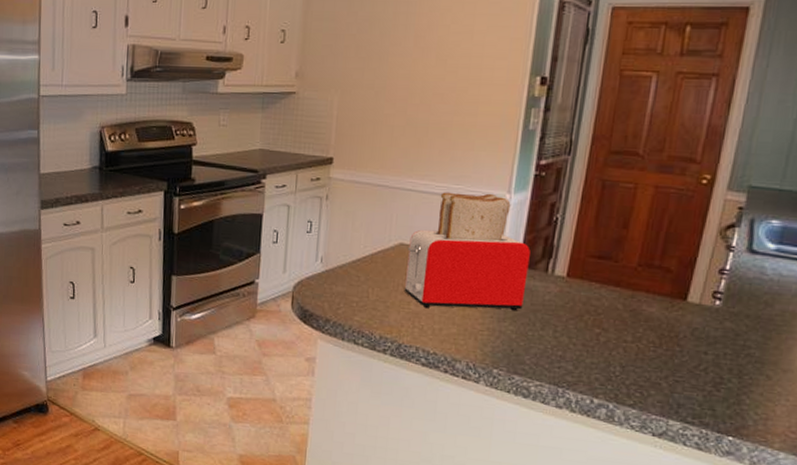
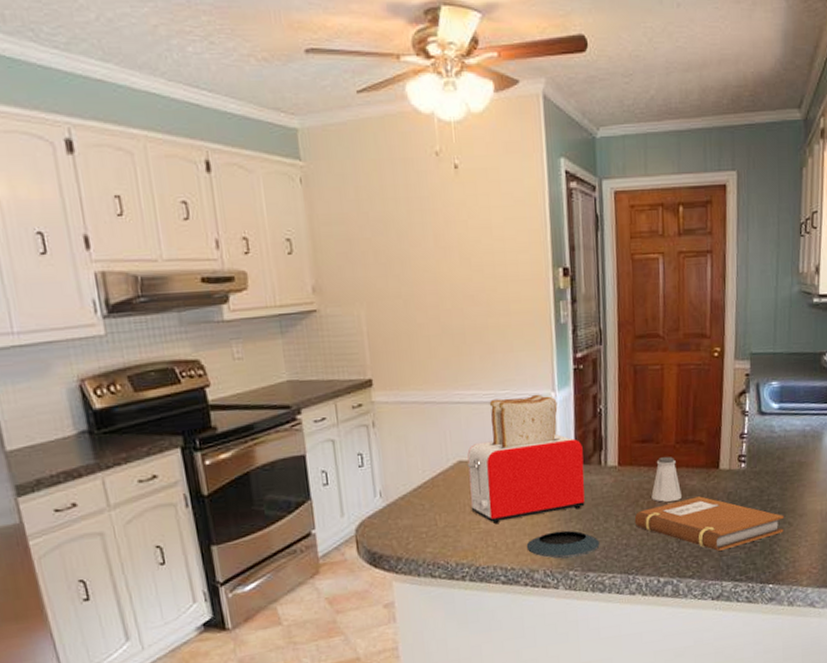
saucer: none [452,327,532,358] -> present [526,530,600,559]
notebook: none [574,324,762,387] -> present [634,496,784,551]
saltshaker: none [599,276,636,324] -> present [651,456,682,502]

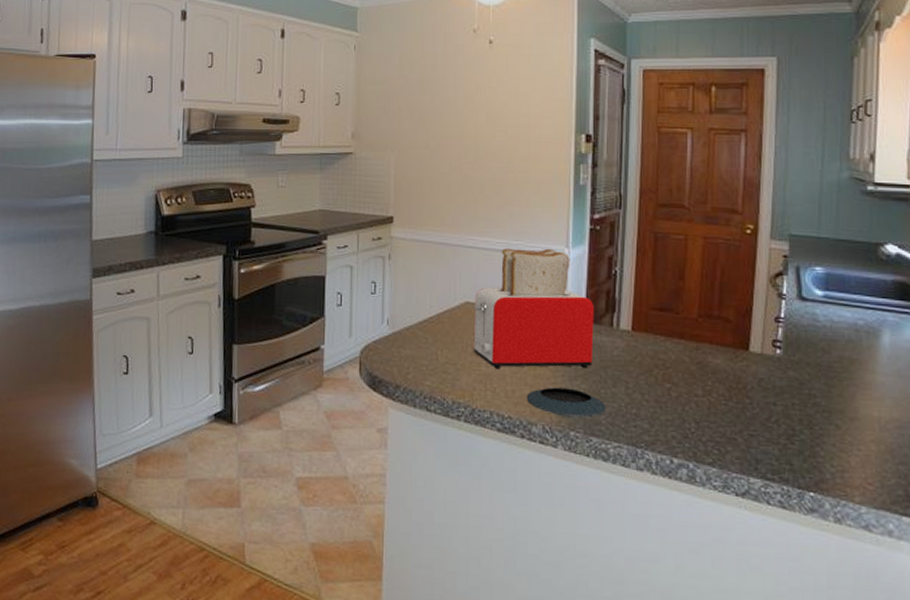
notebook: present [634,496,784,551] -> none [646,377,830,442]
saltshaker: present [651,456,682,502] -> none [667,328,703,377]

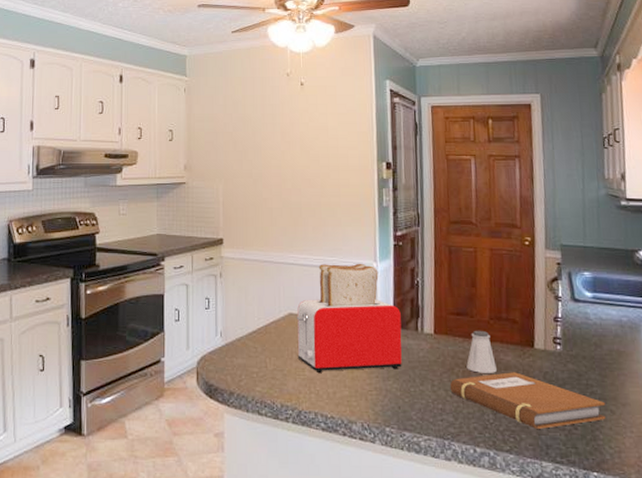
saucer: present [526,387,606,418] -> none [346,387,416,415]
notebook: none [646,377,830,442] -> present [450,372,606,429]
saltshaker: none [667,328,703,377] -> present [466,330,497,373]

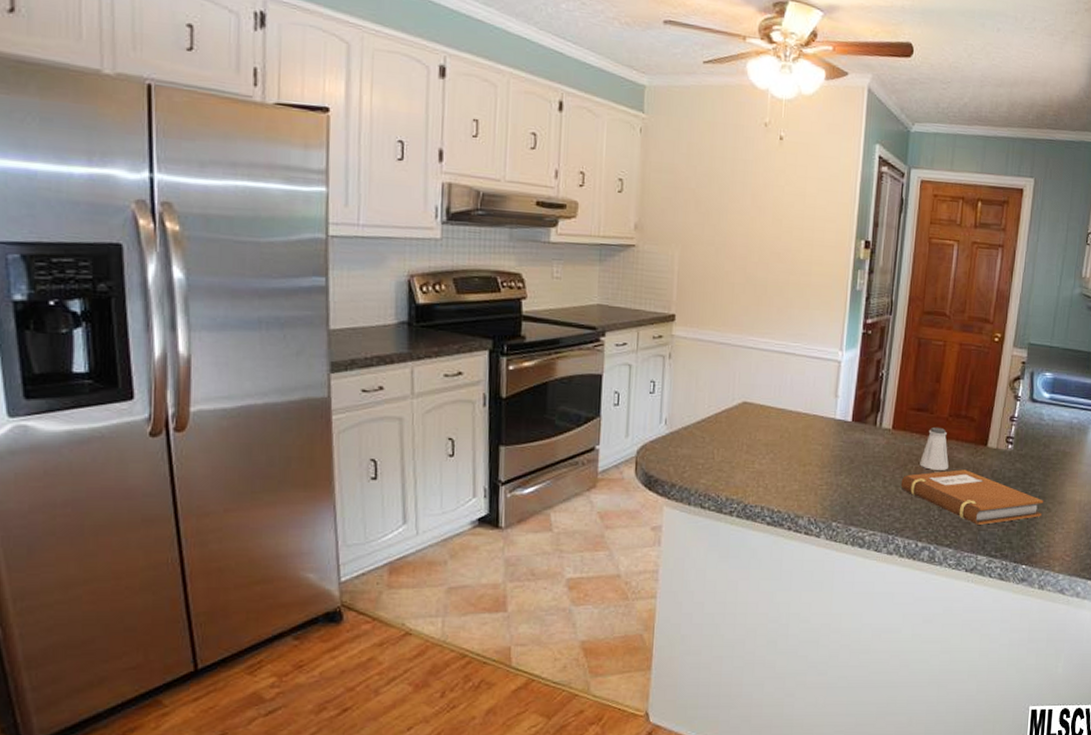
toaster: present [296,263,402,372] -> none [748,350,861,466]

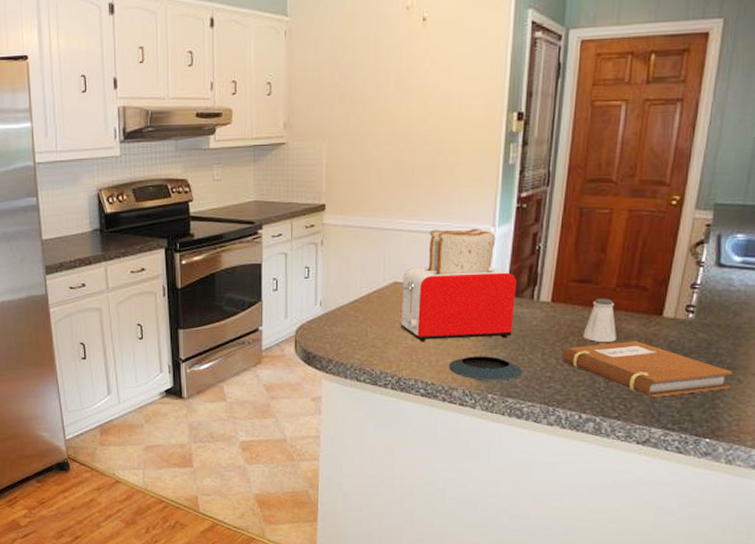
toaster: none [748,350,861,466] -> present [400,228,516,341]
saucer: none [795,482,865,510] -> present [448,356,523,382]

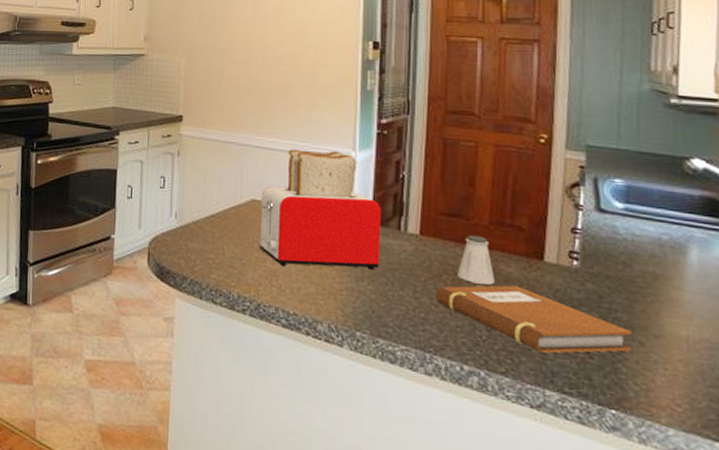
saucer: present [448,356,523,382] -> none [312,286,393,319]

